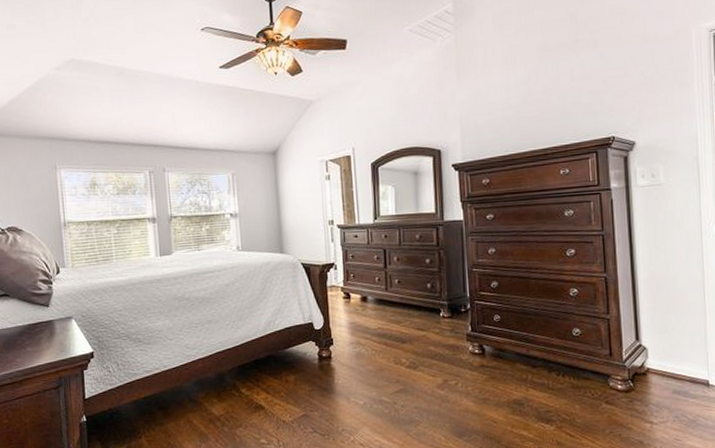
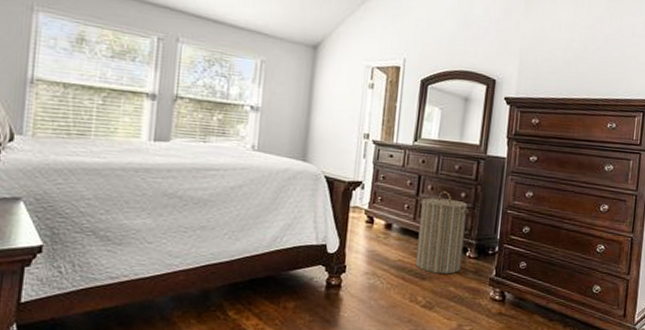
laundry hamper: none [389,259,438,336] -> present [415,190,470,275]

